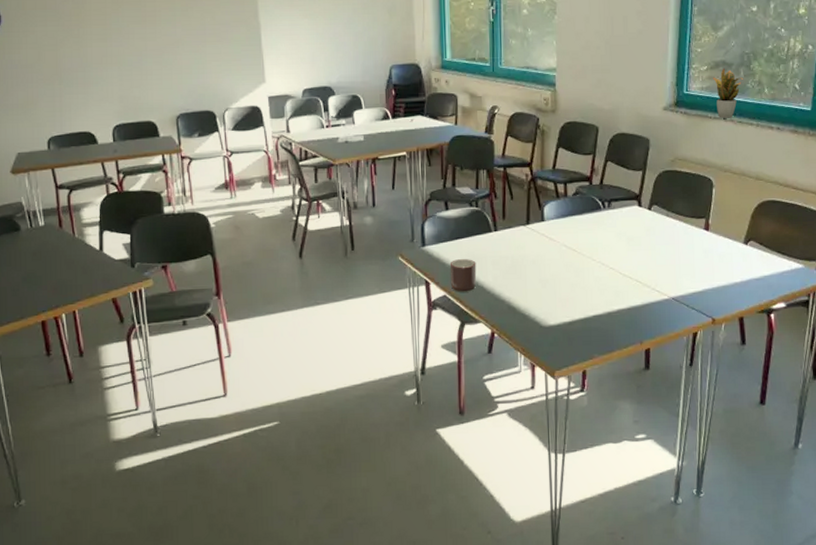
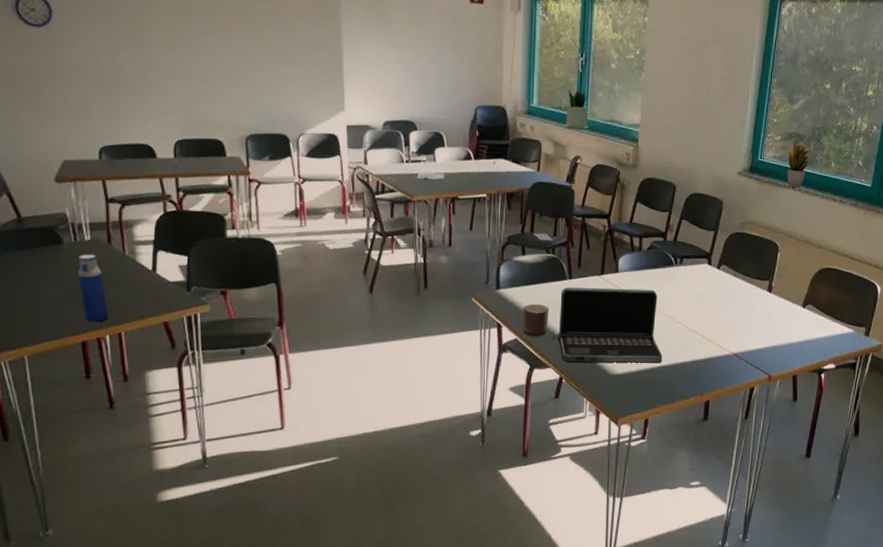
water bottle: none [35,238,64,303] -> present [78,254,109,323]
planter: none [478,39,504,80] -> present [564,89,589,131]
laptop: none [481,236,597,316] -> present [552,287,663,363]

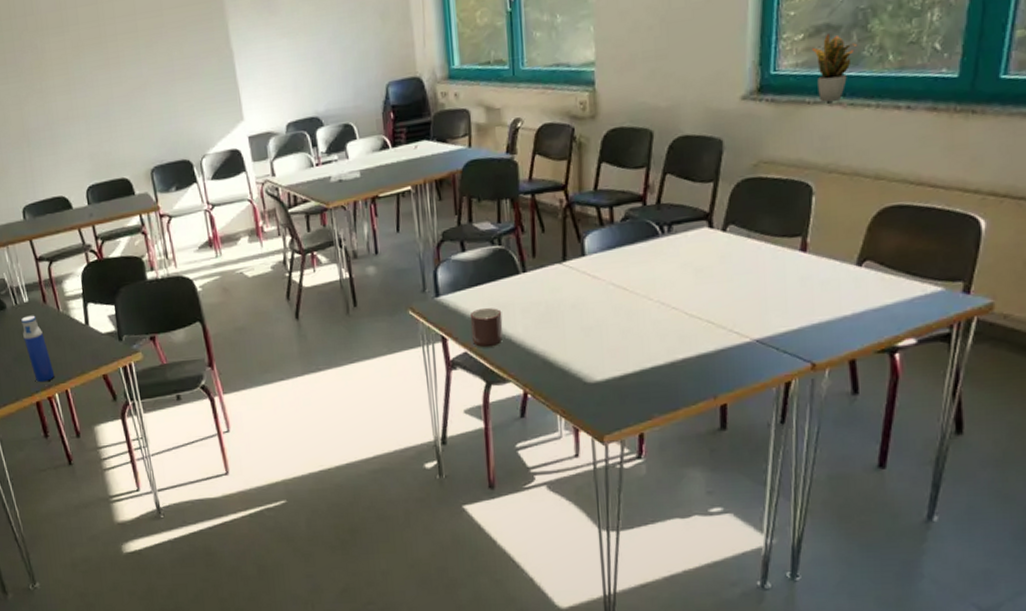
laptop: present [552,287,663,363] -> none [509,270,656,373]
planter: present [564,89,589,131] -> none [495,33,527,88]

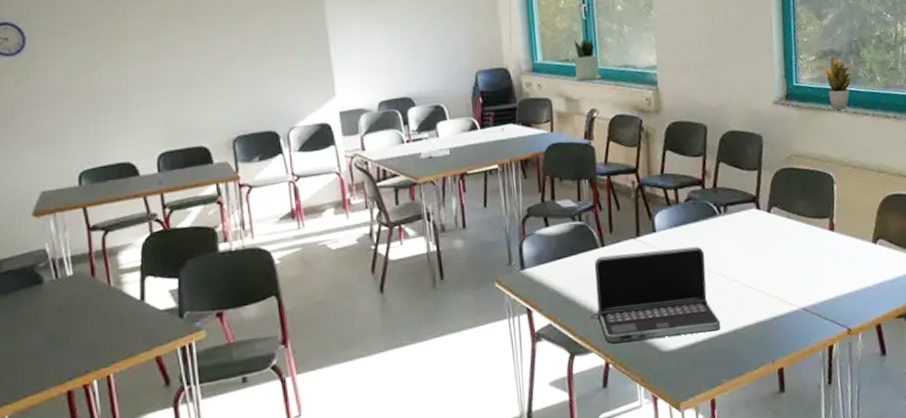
water bottle: present [21,315,55,383] -> none [61,290,96,368]
mug: present [469,308,504,349] -> none [553,280,585,320]
planter: none [495,33,527,88] -> present [573,38,601,82]
laptop: none [509,270,656,373] -> present [590,246,721,343]

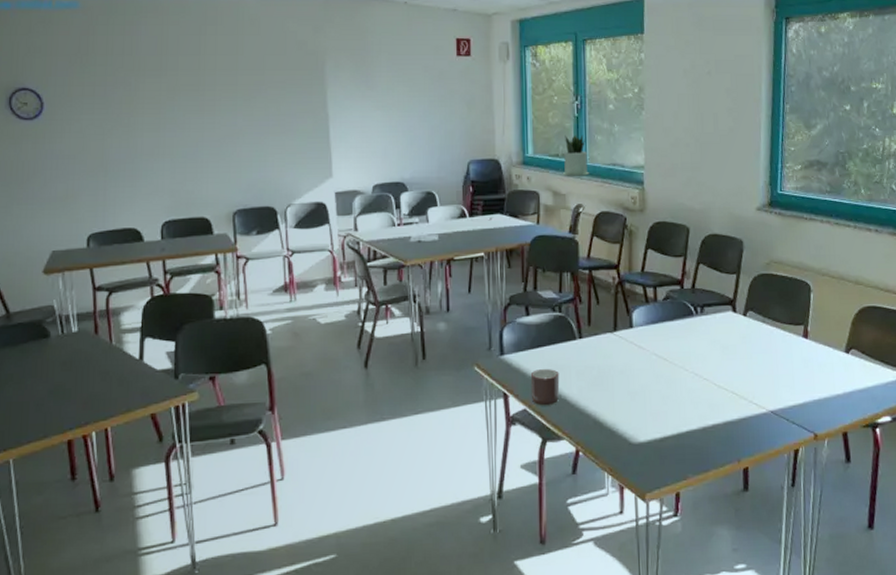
mug: none [553,280,585,320] -> present [530,369,560,407]
laptop: present [590,246,721,343] -> none [564,344,690,432]
potted plant: present [822,57,855,110] -> none [808,168,840,220]

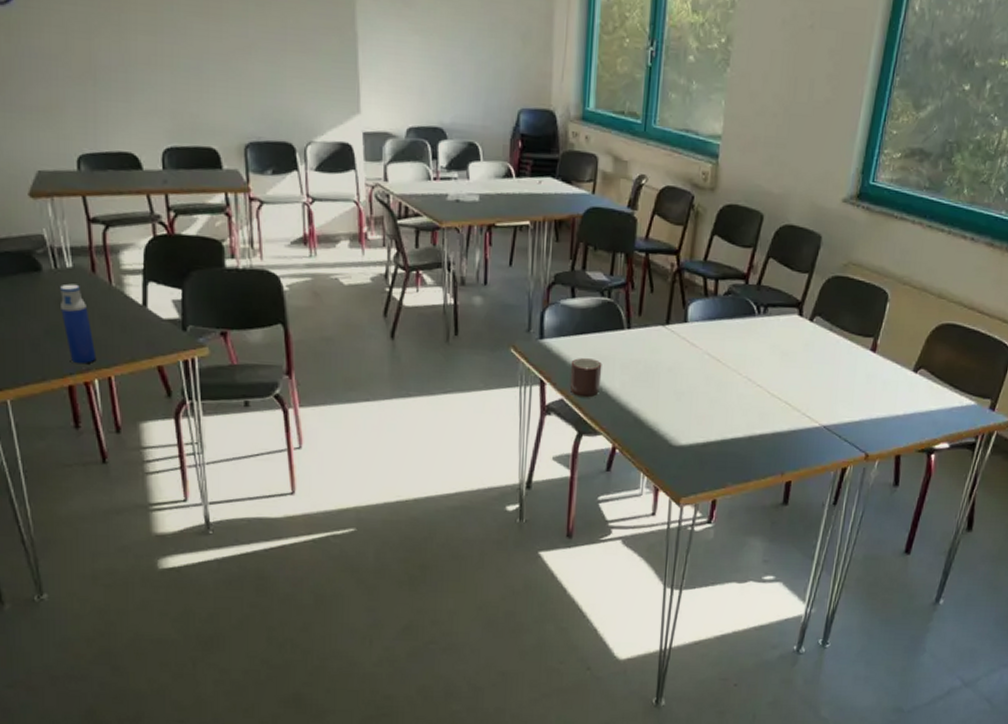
water bottle: none [65,346,95,419] -> present [60,283,97,364]
planter: present [562,135,589,177] -> none [626,88,659,143]

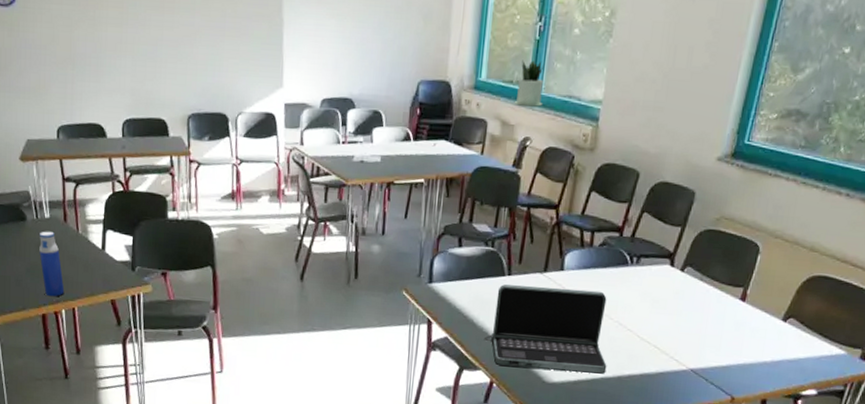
mug: present [569,358,602,399] -> none [453,301,484,338]
laptop: none [604,339,737,434] -> present [485,284,607,374]
planter: none [626,88,659,143] -> present [514,60,545,108]

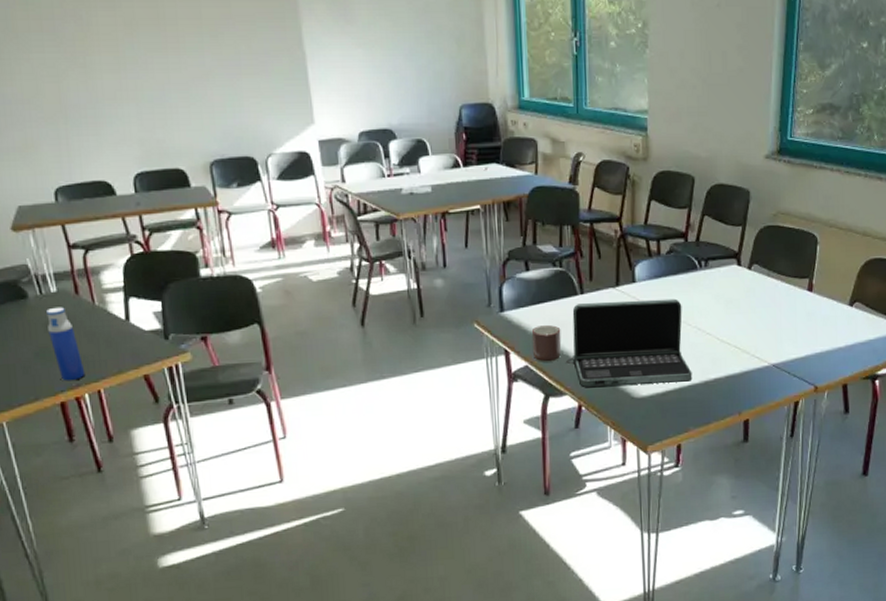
mug: none [453,301,484,338] -> present [531,325,562,363]
planter: present [514,60,545,108] -> none [561,76,589,123]

